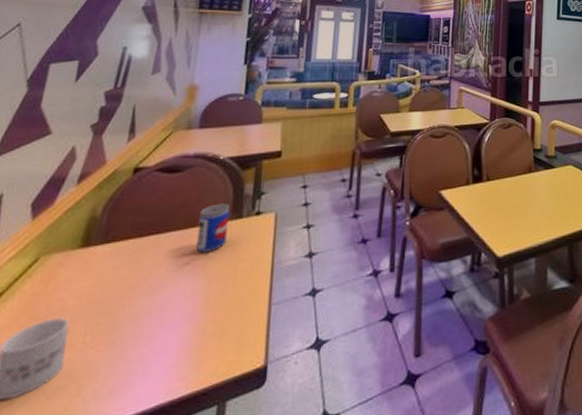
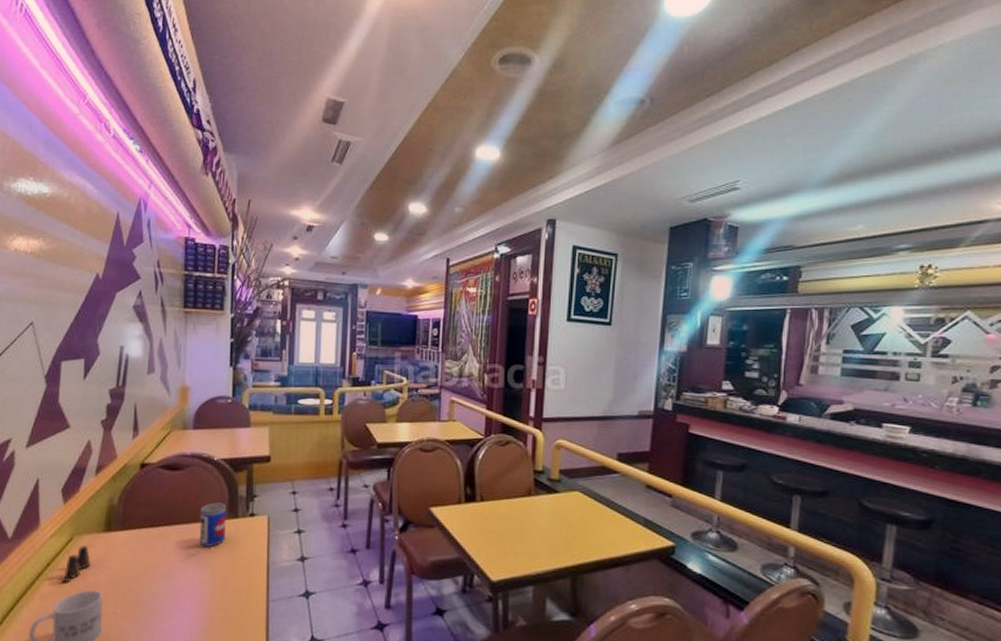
salt shaker: none [17,266,59,314] -> present [62,545,91,583]

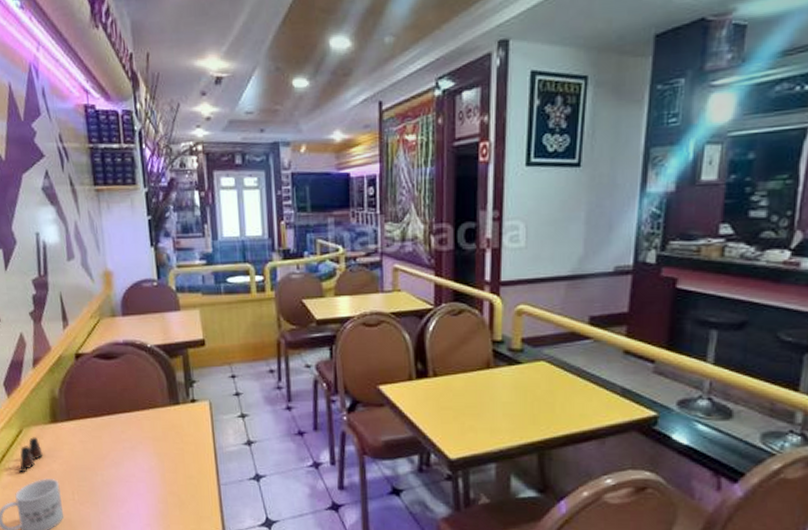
beer can: present [199,502,226,547] -> none [140,390,169,434]

